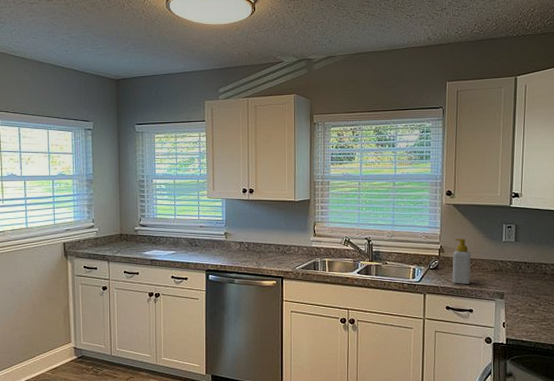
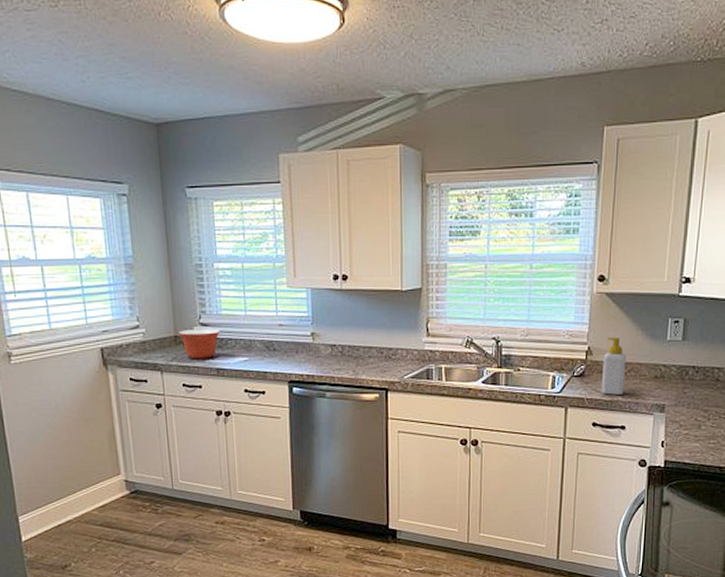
mixing bowl: none [122,229,155,252] -> present [177,329,220,359]

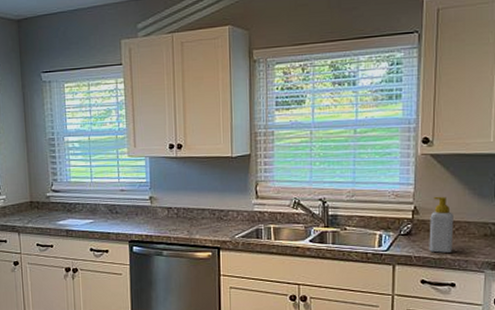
mixing bowl: present [177,329,220,359] -> none [33,195,69,222]

